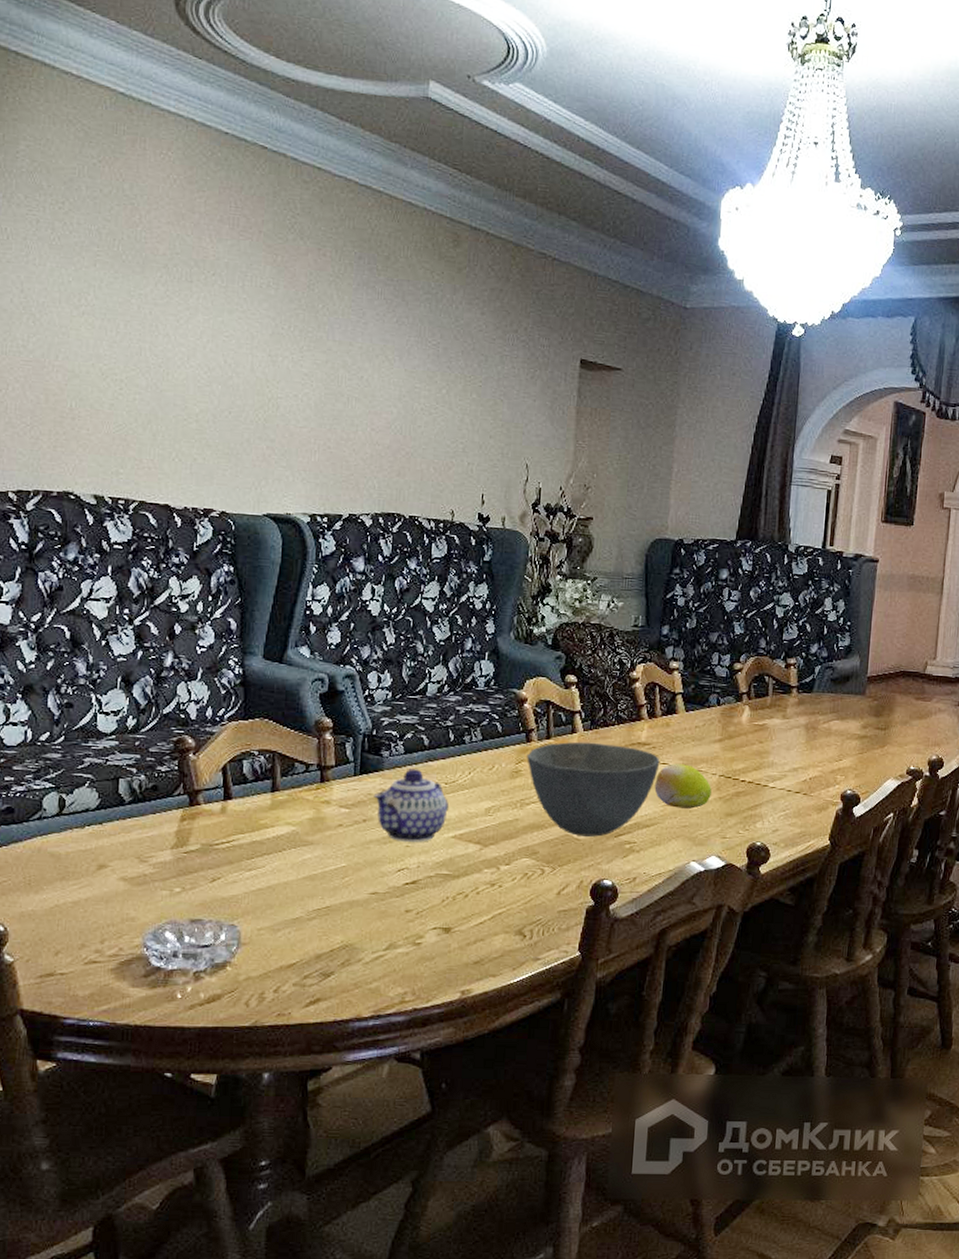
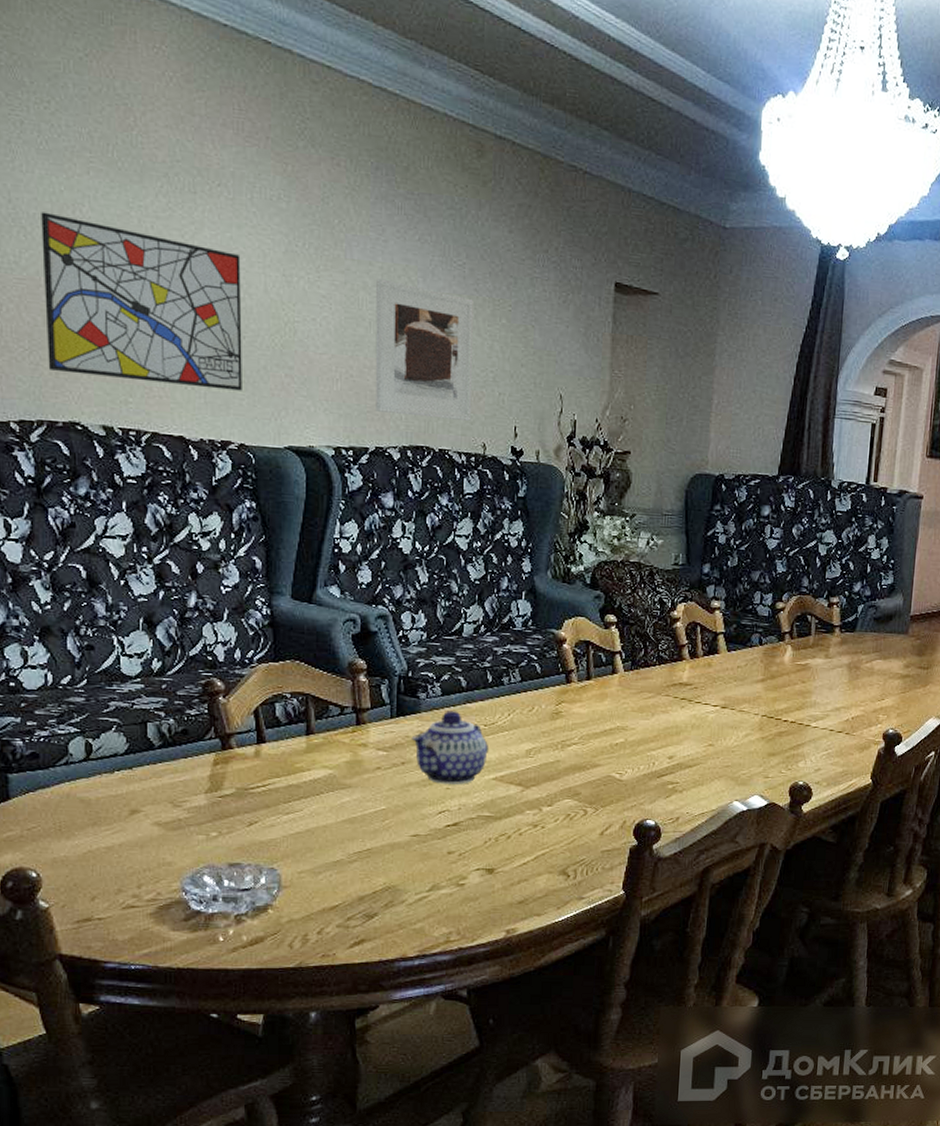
wall art: none [47,300,230,462] -> present [41,212,242,391]
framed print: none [350,357,446,489] -> present [375,278,474,421]
bowl: present [527,741,660,837] -> none [567,682,702,778]
fruit: present [654,764,712,809] -> none [696,704,754,749]

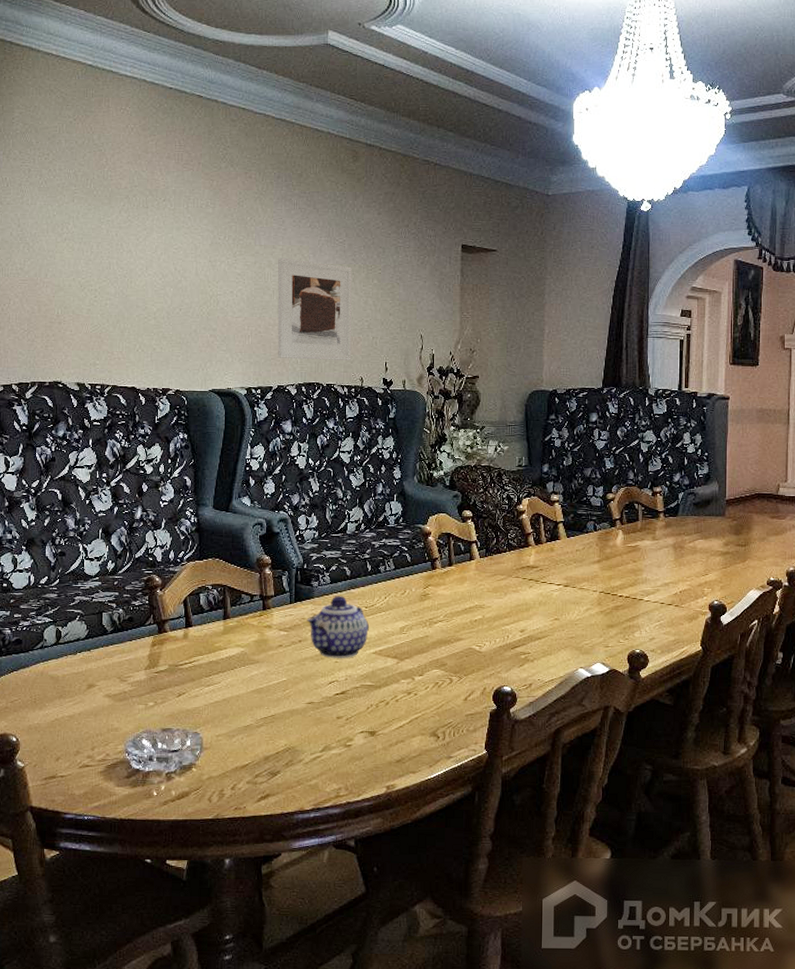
wall art: present [41,212,242,391] -> none [39,231,179,350]

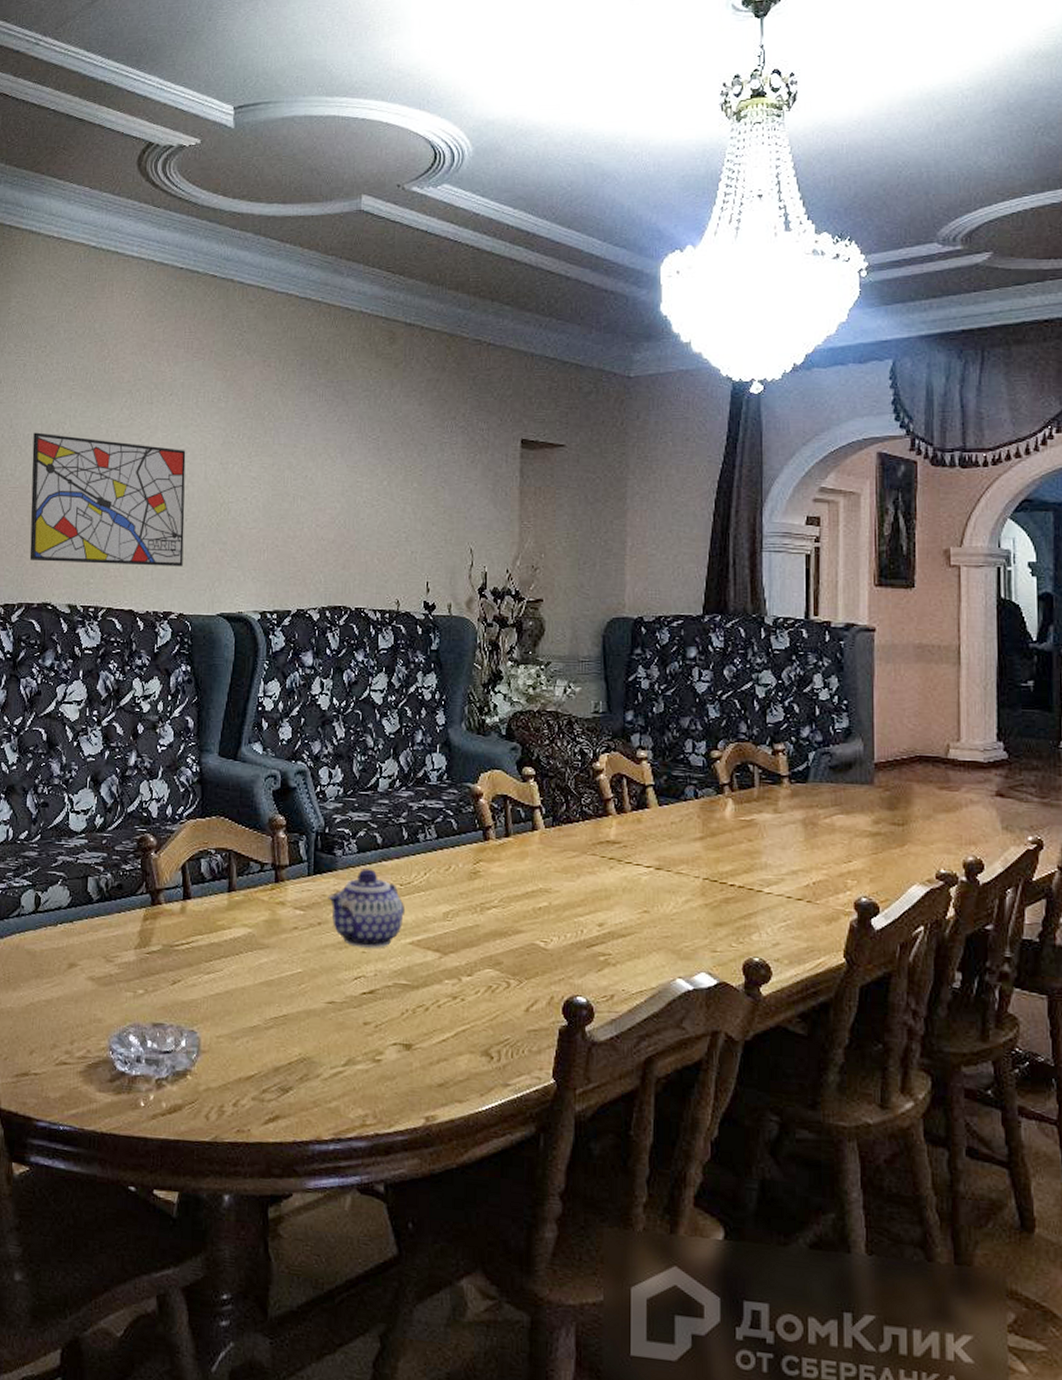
wall art: none [39,231,179,350] -> present [29,432,186,567]
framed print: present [277,257,352,360] -> none [297,458,387,580]

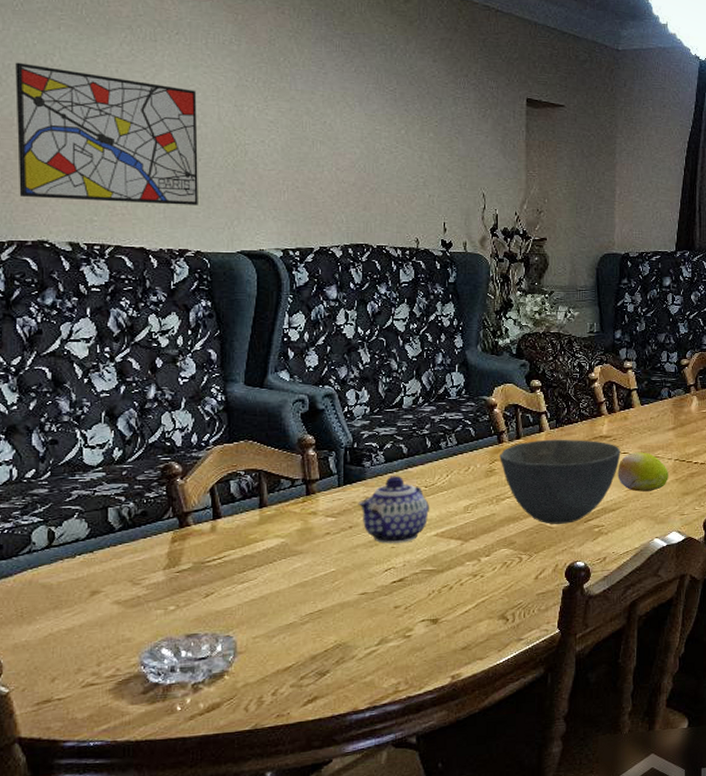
bowl: none [485,840,633,947] -> present [499,439,621,524]
fruit: none [628,865,695,917] -> present [617,452,668,492]

